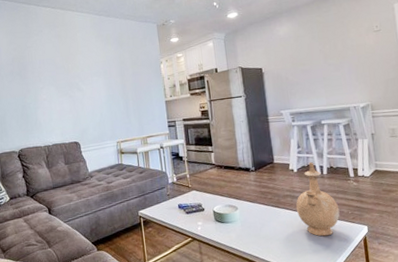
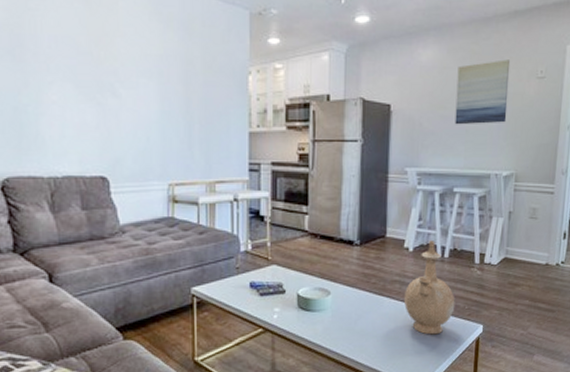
wall art: none [308,23,355,75] -> present [455,59,511,125]

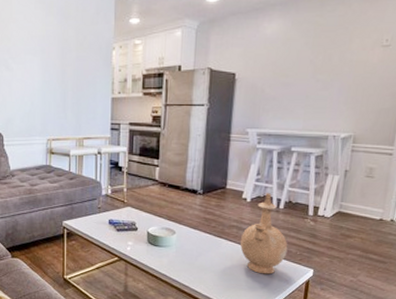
wall art: present [455,59,511,125] -> none [295,30,355,91]

